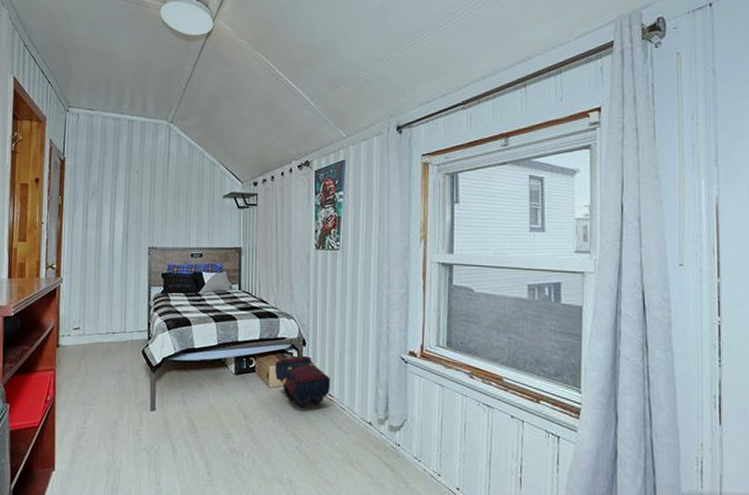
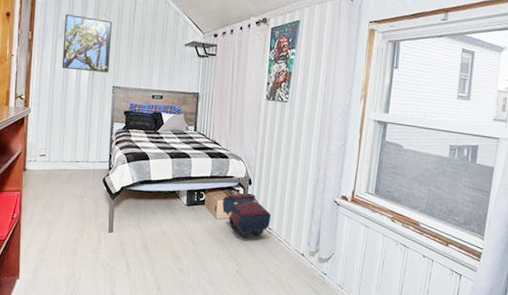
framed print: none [94,175,146,233] -> present [61,14,113,73]

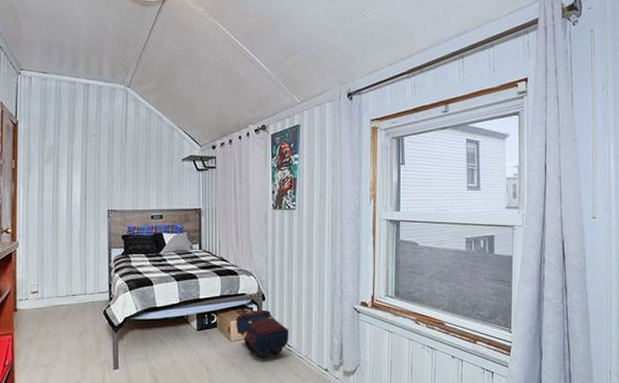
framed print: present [61,14,113,73] -> none [50,138,103,197]

